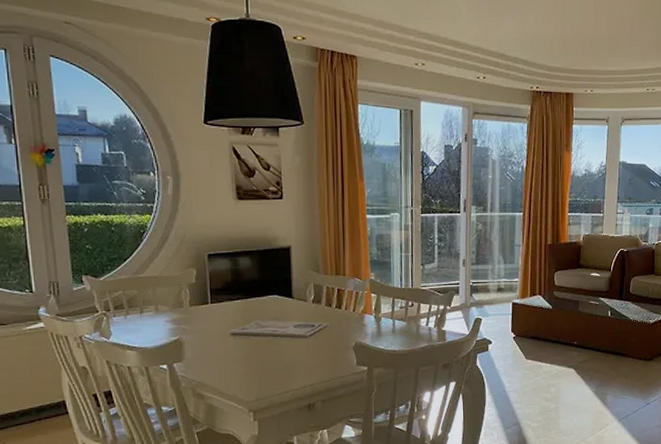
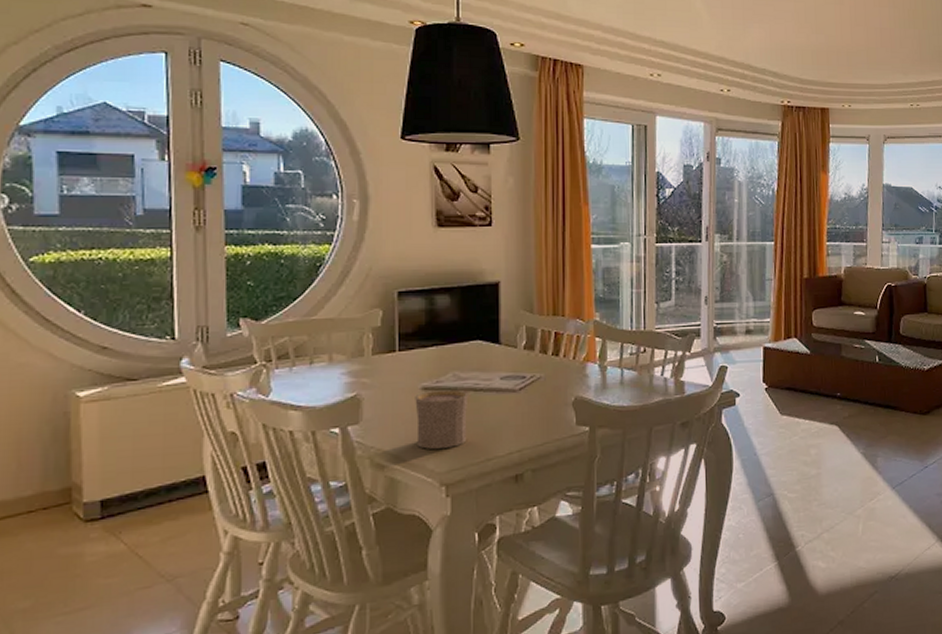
cup: none [225,335,269,383] -> present [415,389,469,449]

